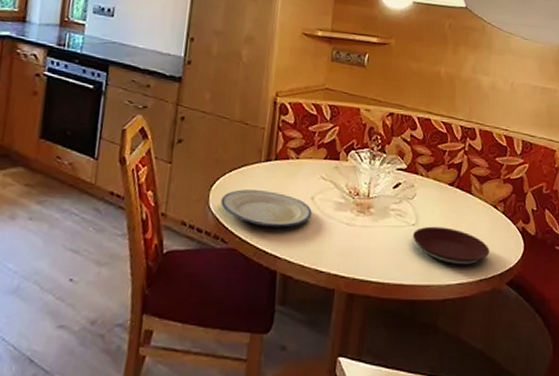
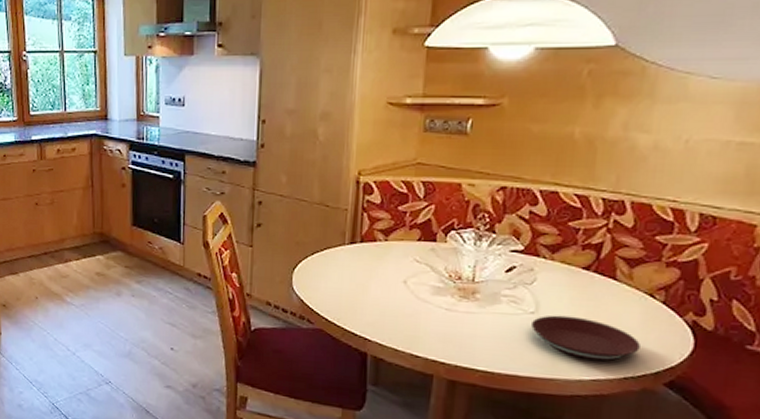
plate: present [221,189,312,227] -> none [304,272,405,310]

